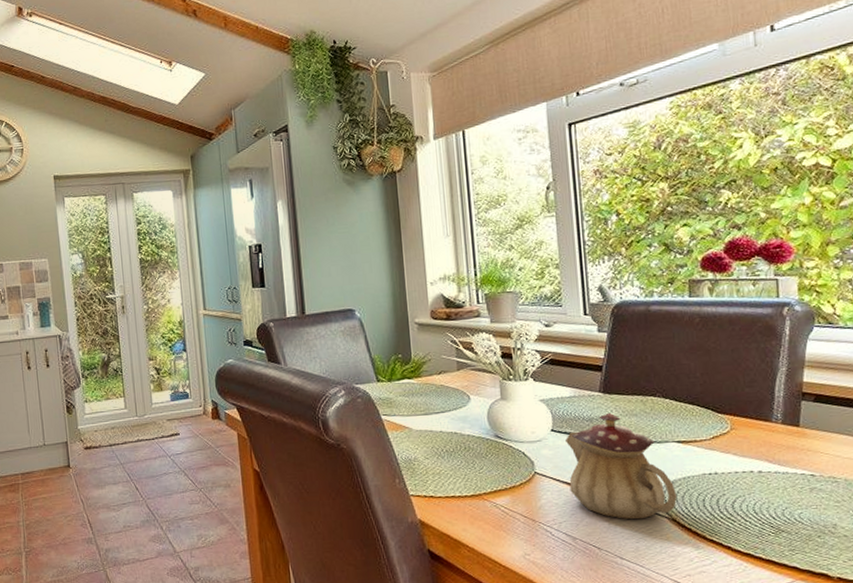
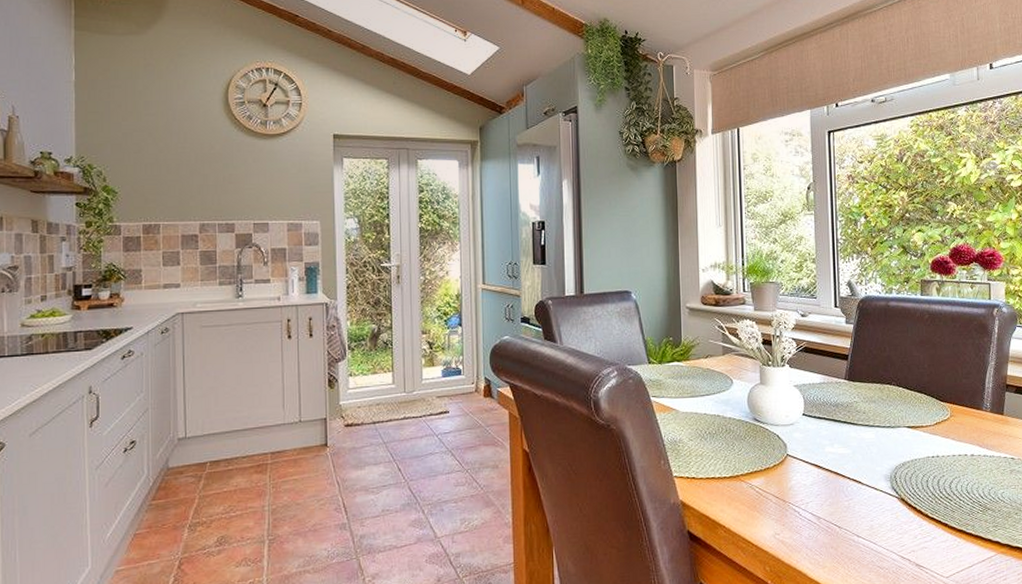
teapot: present [564,412,678,520] -> none [814,398,906,499]

